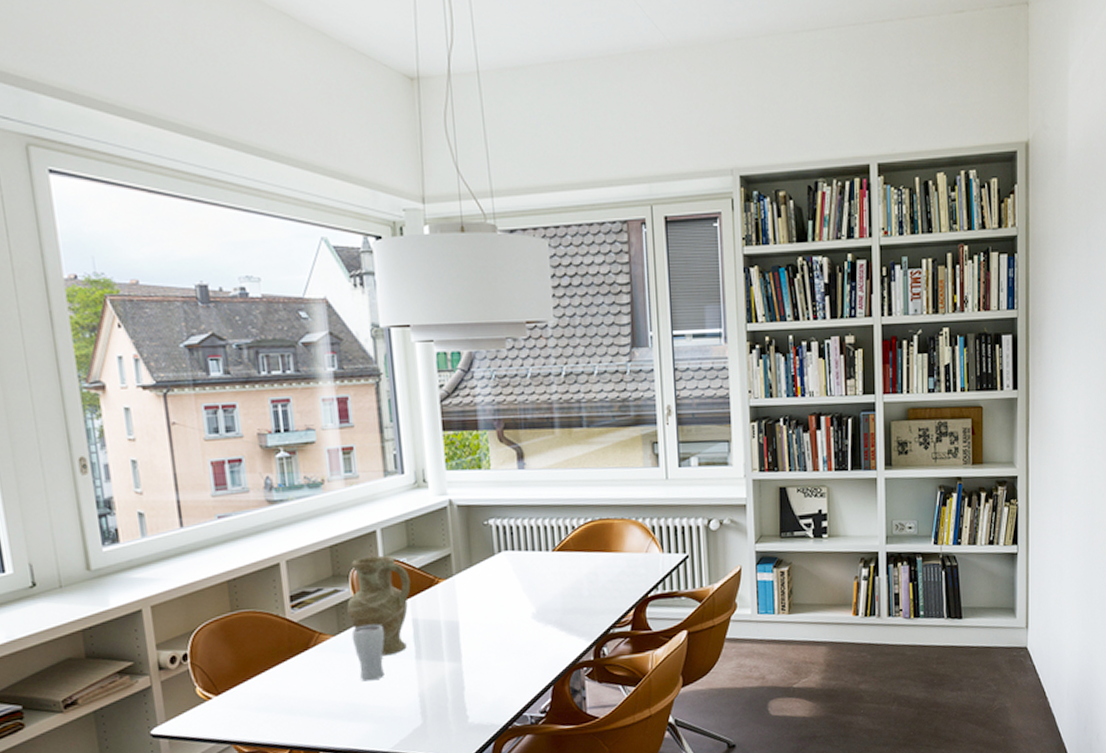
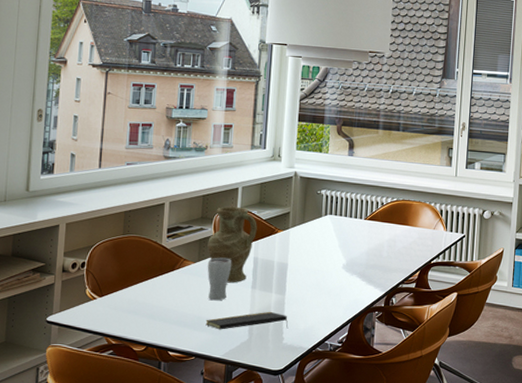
notepad: none [362,685,473,717] -> present [205,311,288,330]

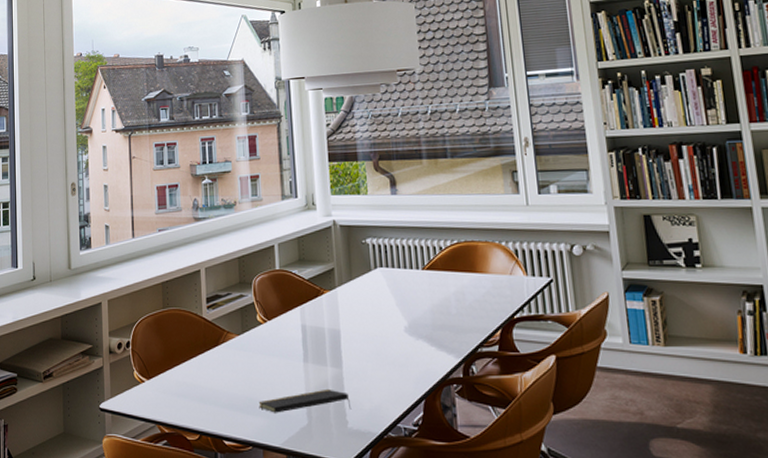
vase: present [207,206,257,283] -> none [249,267,301,357]
drinking glass: present [207,257,232,301] -> none [252,327,279,379]

